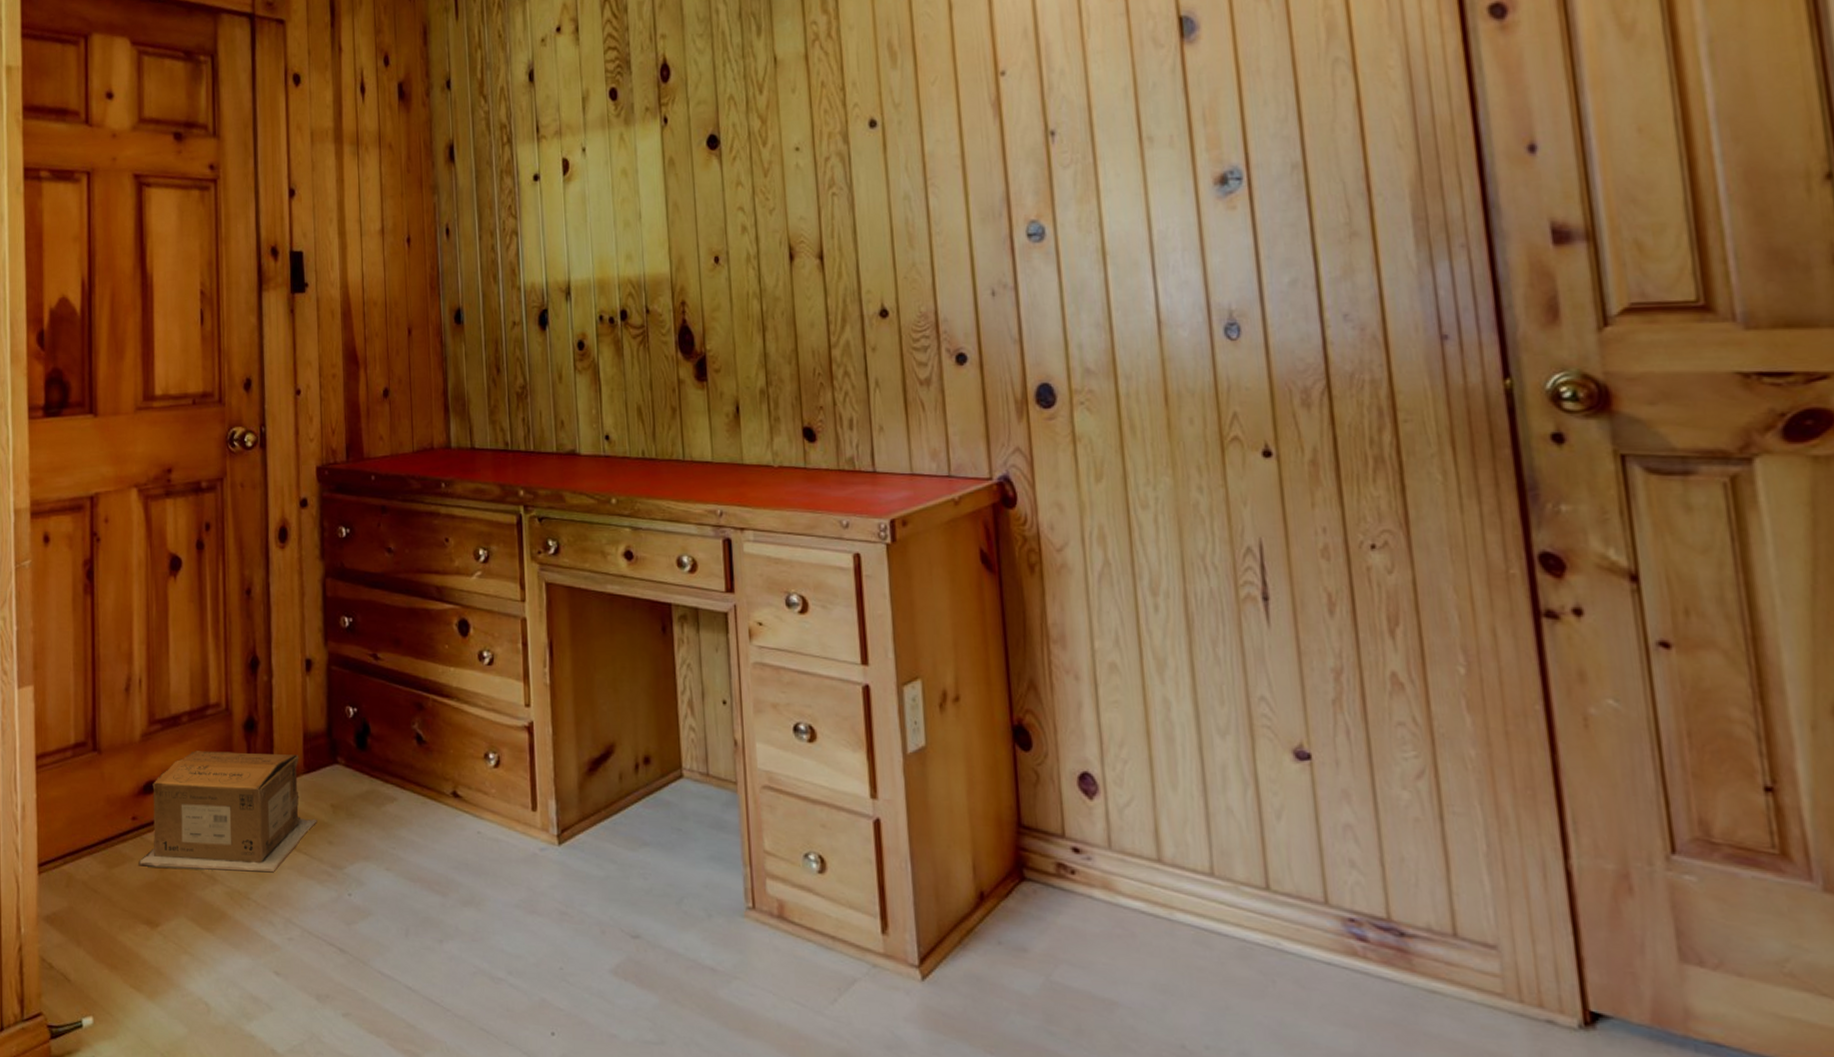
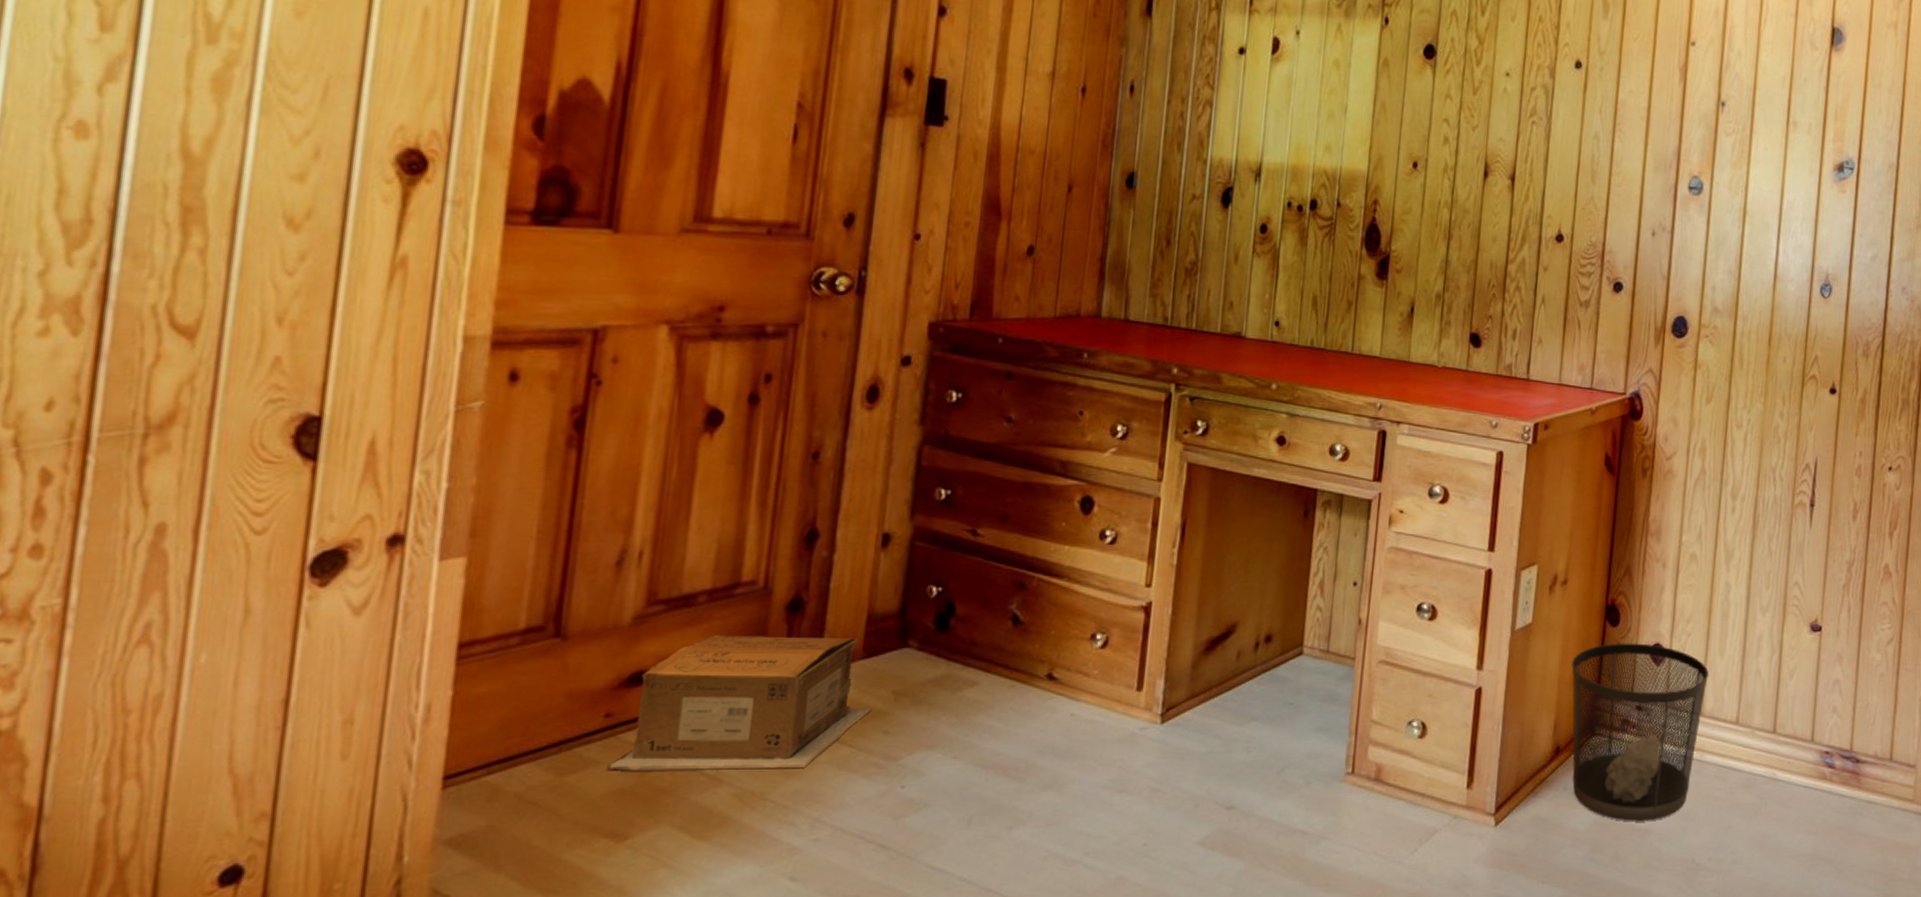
waste bin: none [981,770,1161,990] -> present [1571,643,1709,821]

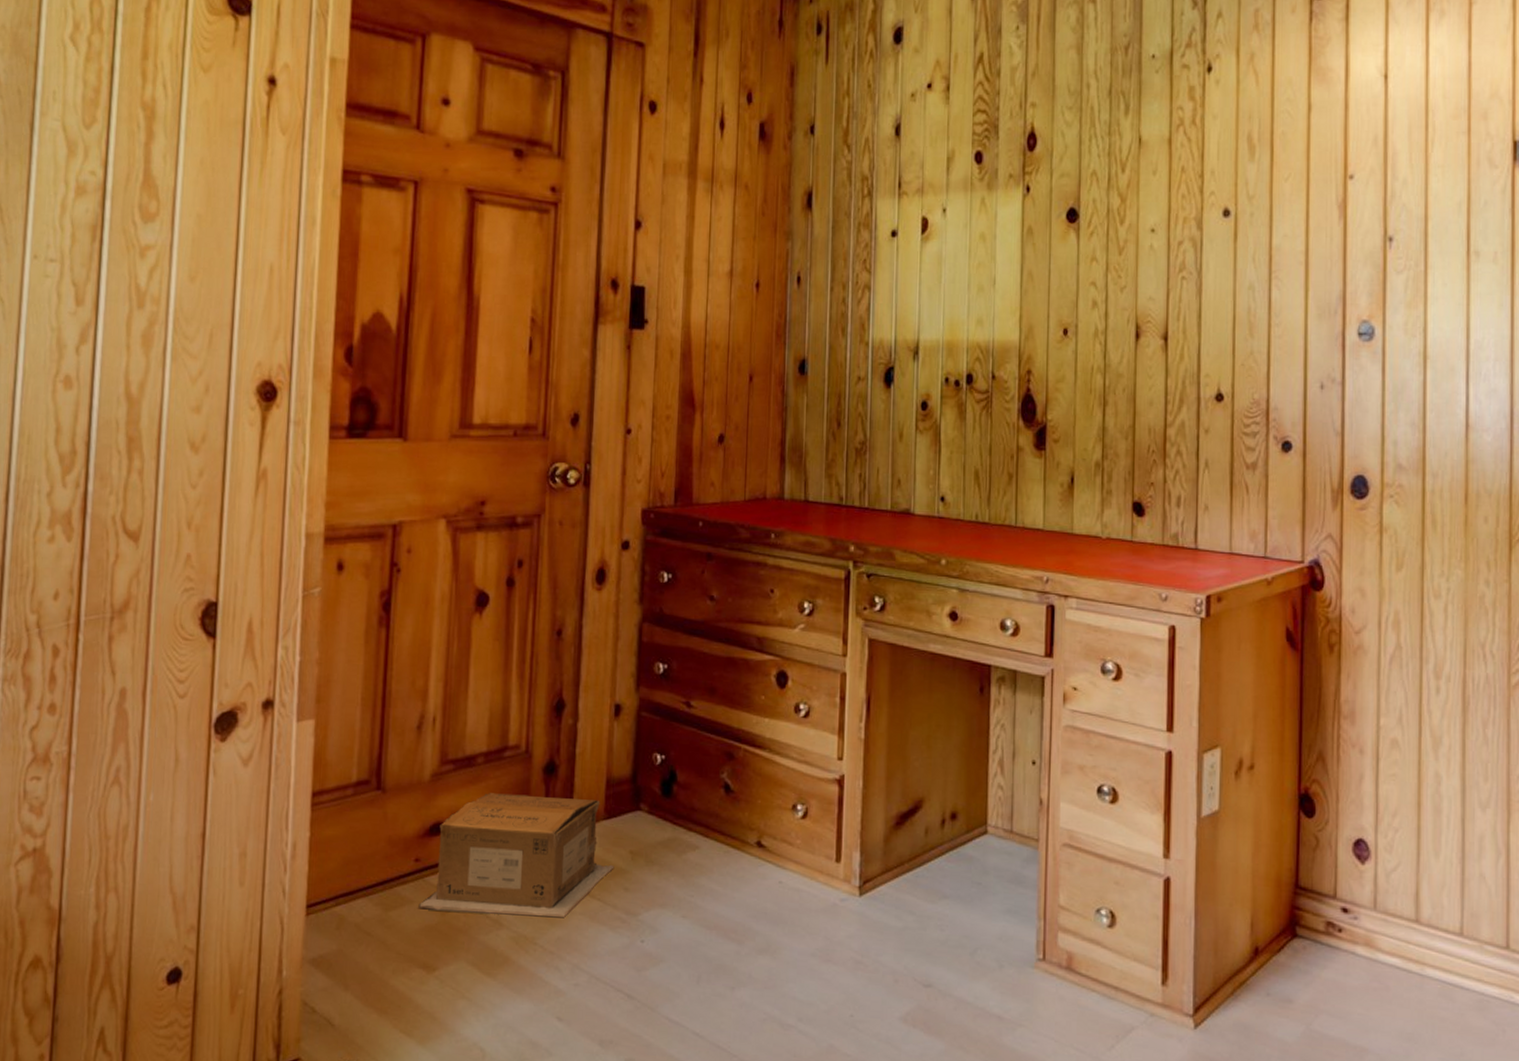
waste bin: present [1571,643,1709,821] -> none [1265,836,1422,1038]

